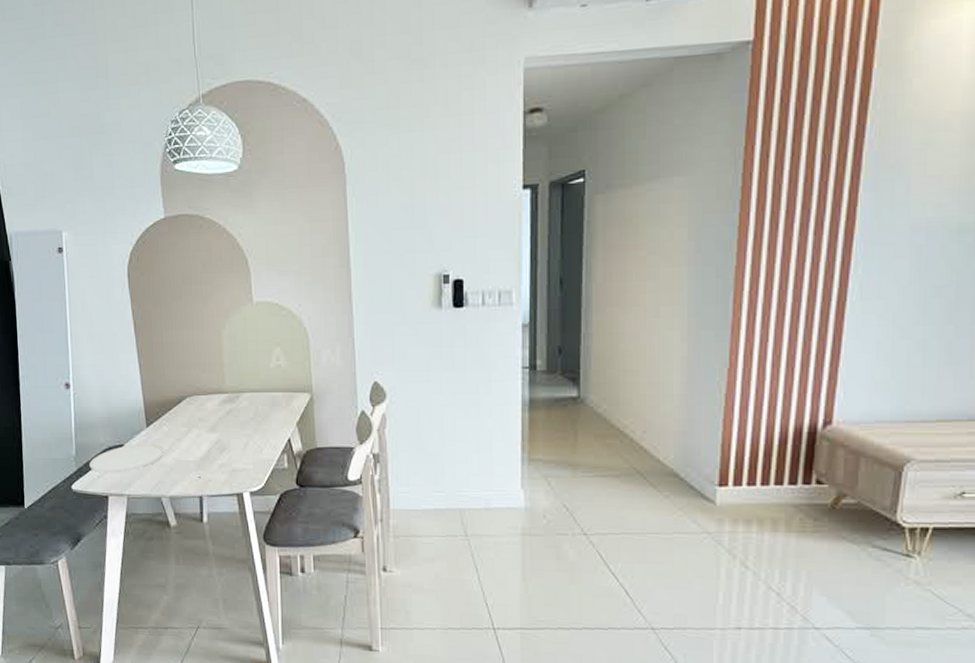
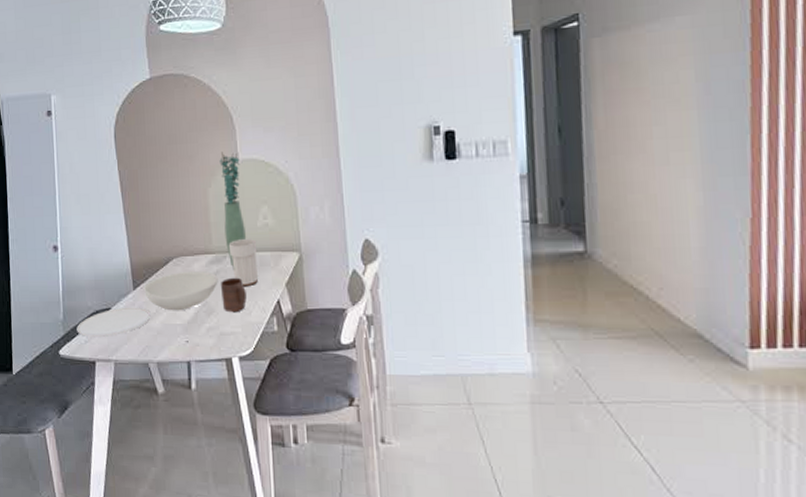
bowl: none [156,410,231,448] -> present [143,272,218,311]
cup: none [232,416,258,450] -> present [220,277,247,313]
vase: none [234,294,260,409] -> present [219,152,247,270]
cup: none [241,379,270,426] -> present [228,238,258,287]

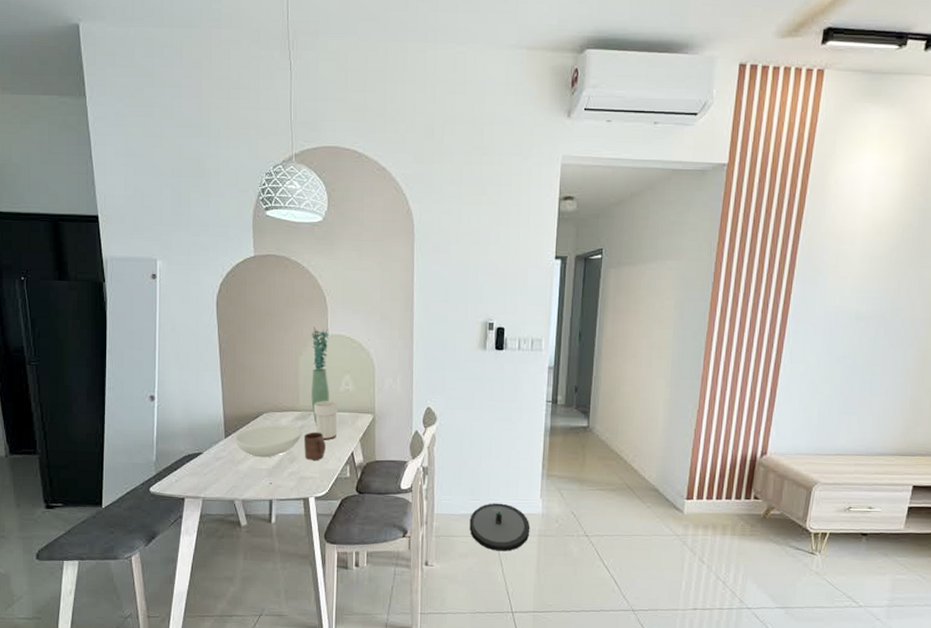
plate: present [76,307,151,338] -> none [168,452,239,478]
robot vacuum: none [433,359,519,425] -> present [469,503,530,552]

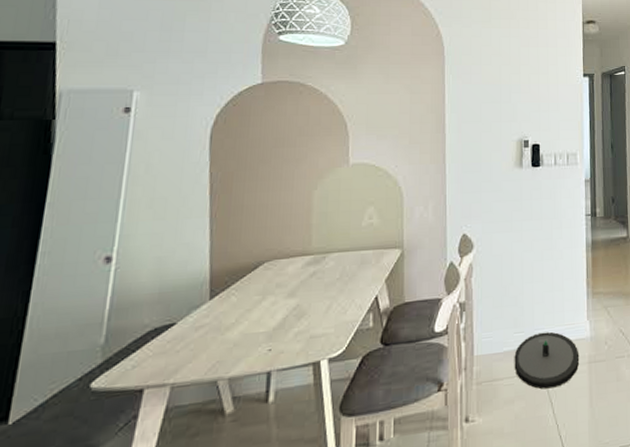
bowl: present [234,425,302,458] -> none [222,273,314,319]
cup: present [303,431,326,461] -> none [315,277,343,314]
vase: present [311,326,330,426] -> none [326,156,350,270]
cup: present [313,400,338,440] -> none [329,238,360,286]

